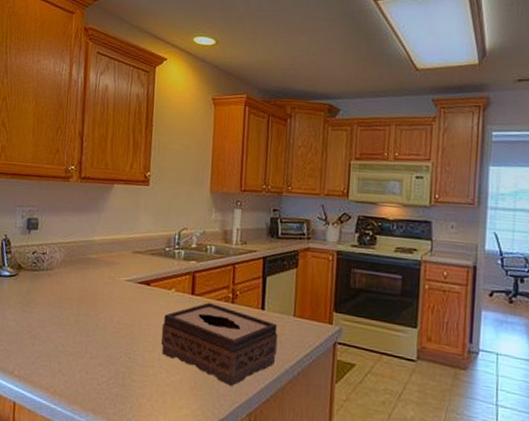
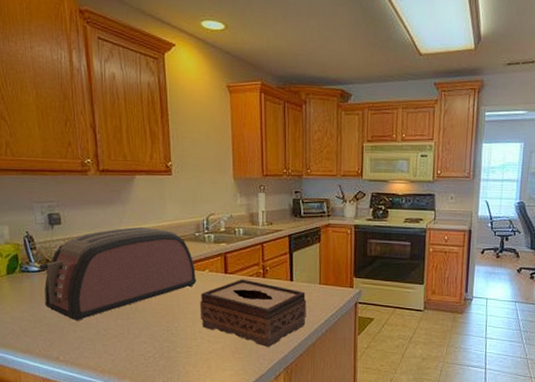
toaster: none [9,237,162,333] -> present [39,226,197,321]

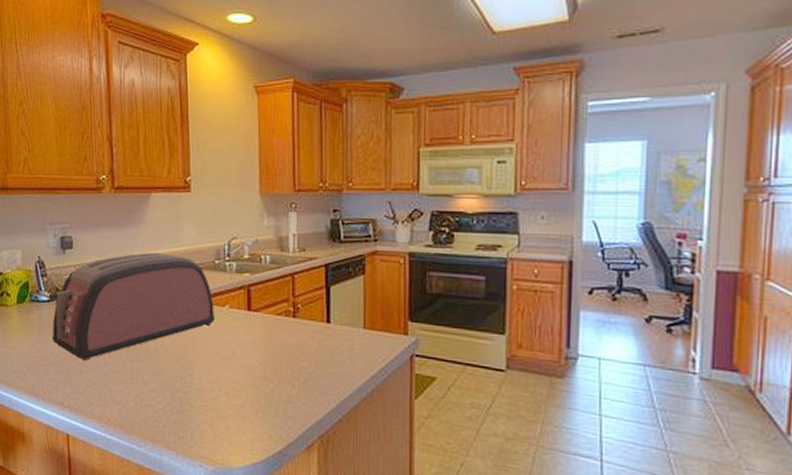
tissue box: present [200,278,307,348] -> none [218,317,347,408]

